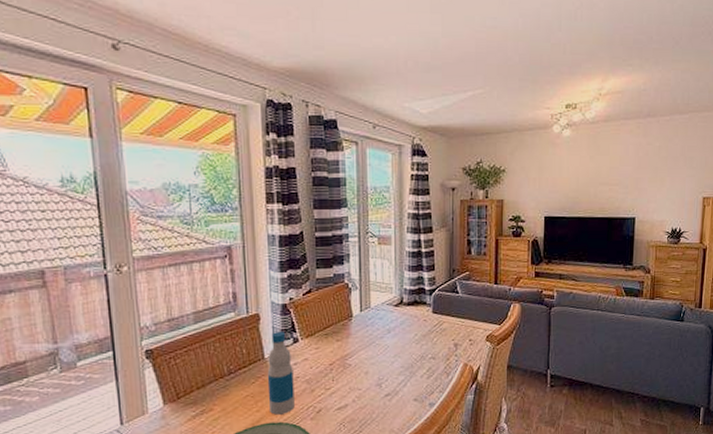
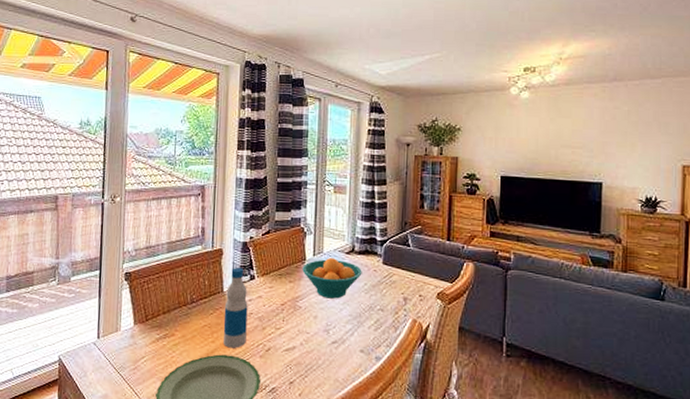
fruit bowl: none [349,312,412,353] -> present [302,258,362,299]

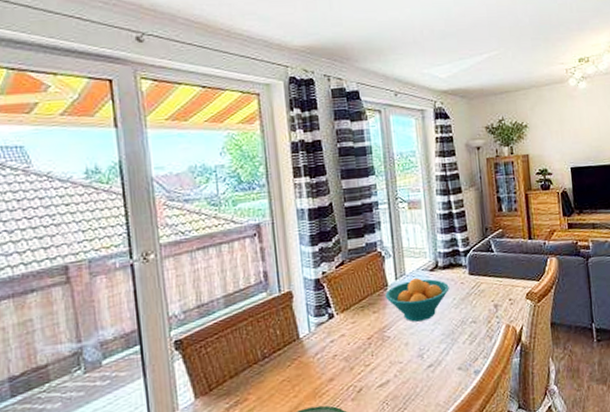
bottle: present [223,268,248,349] -> none [303,308,334,399]

